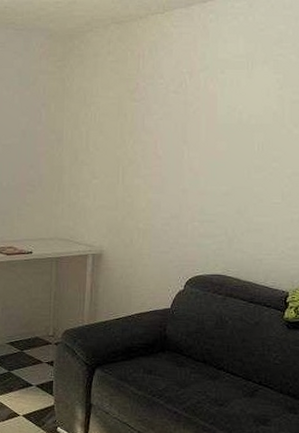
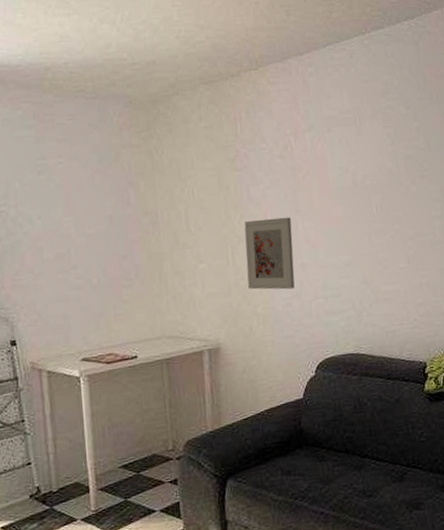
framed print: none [134,146,178,210] -> present [244,217,295,290]

